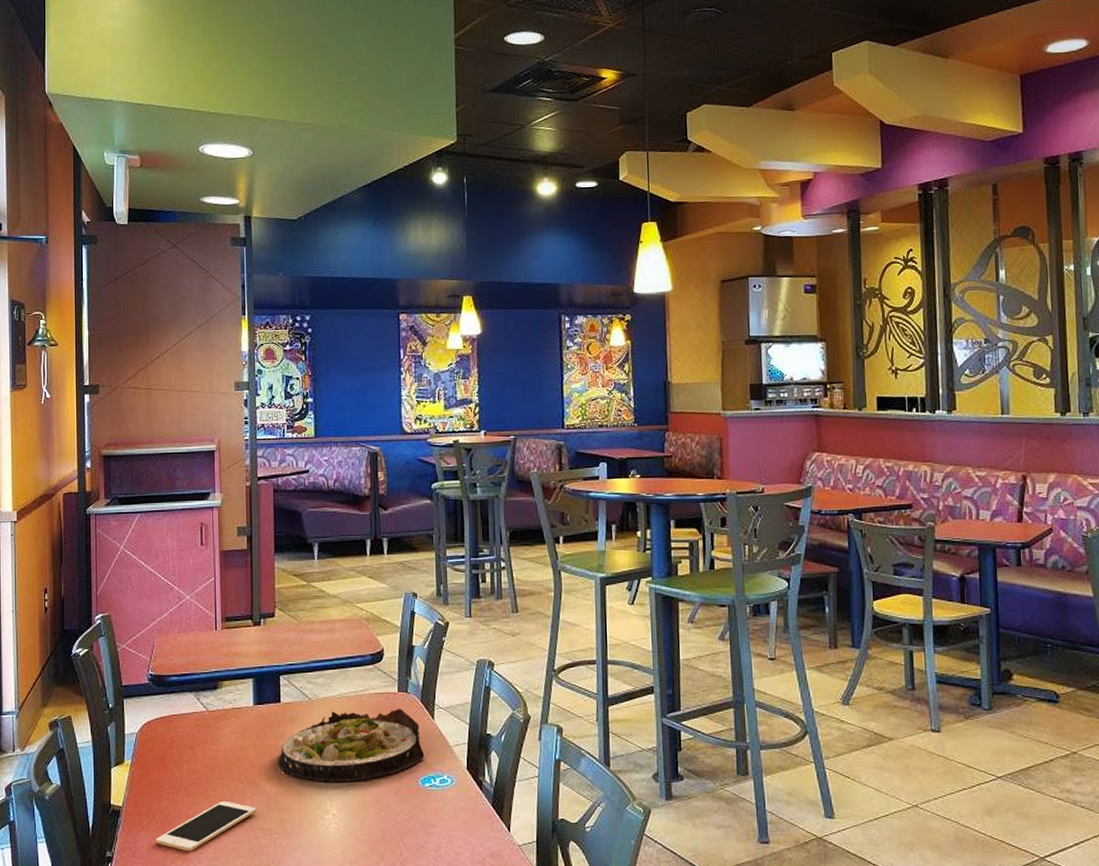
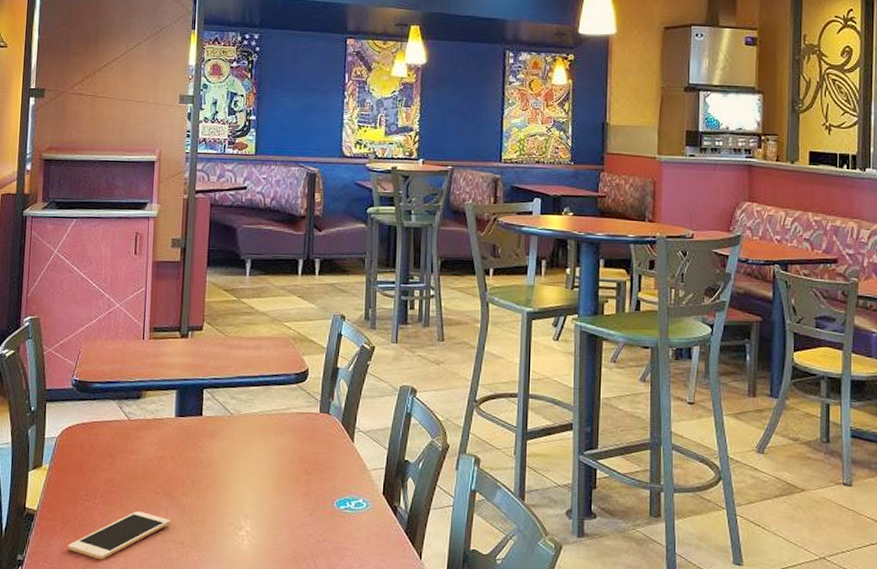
salad plate: present [277,708,425,782] -> none [194,427,342,500]

